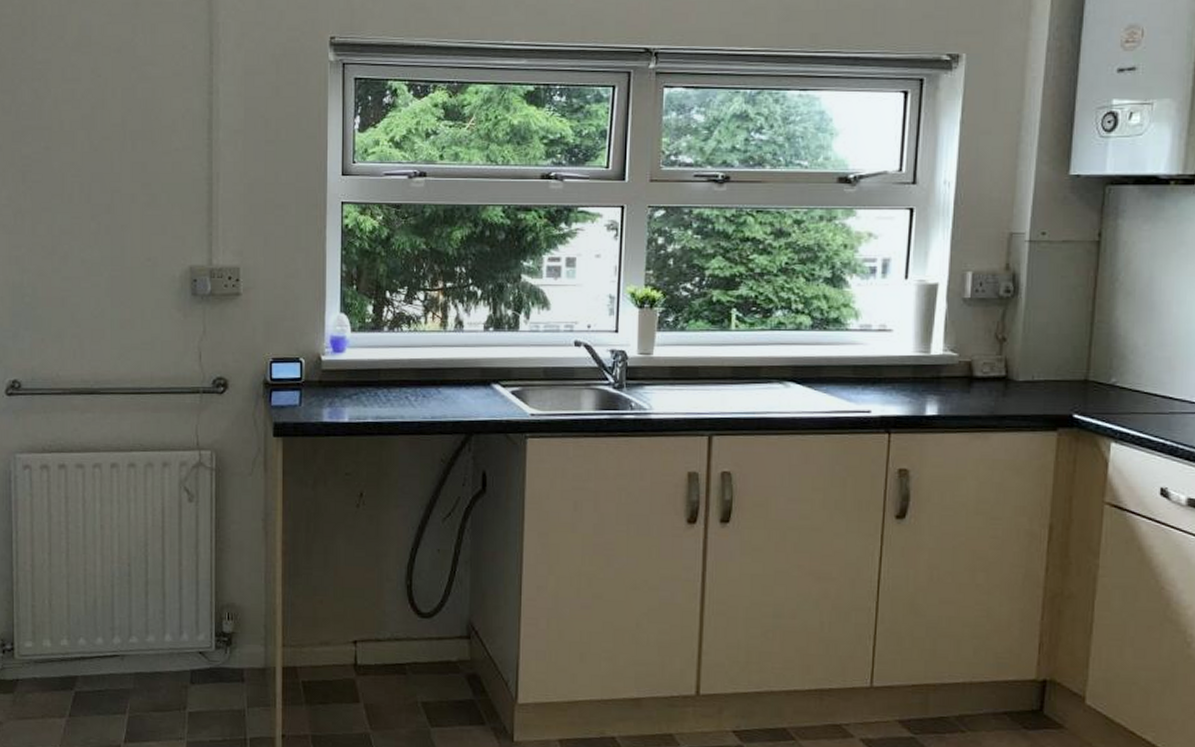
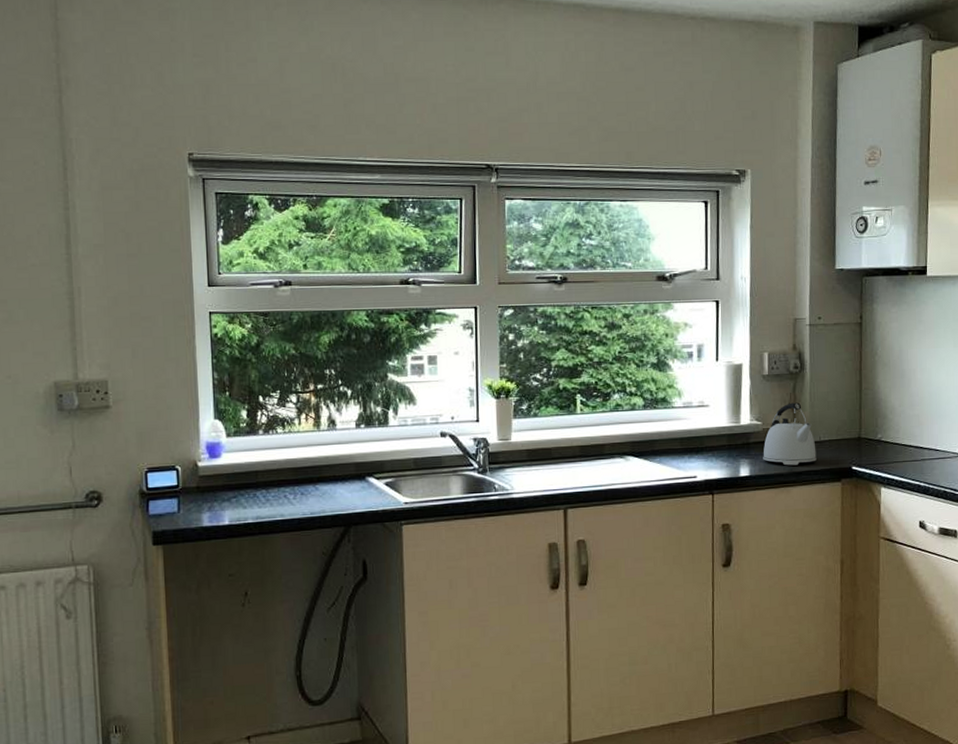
kettle: none [956,333,1027,408] -> present [763,402,817,466]

